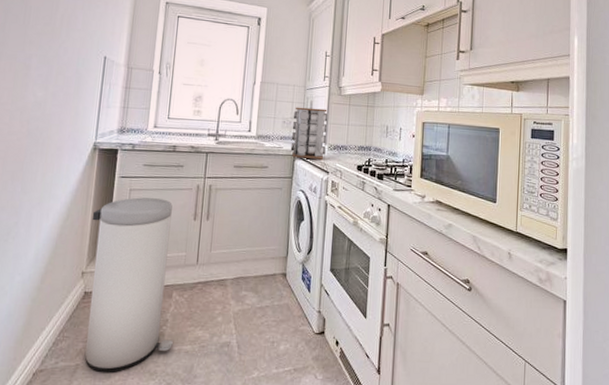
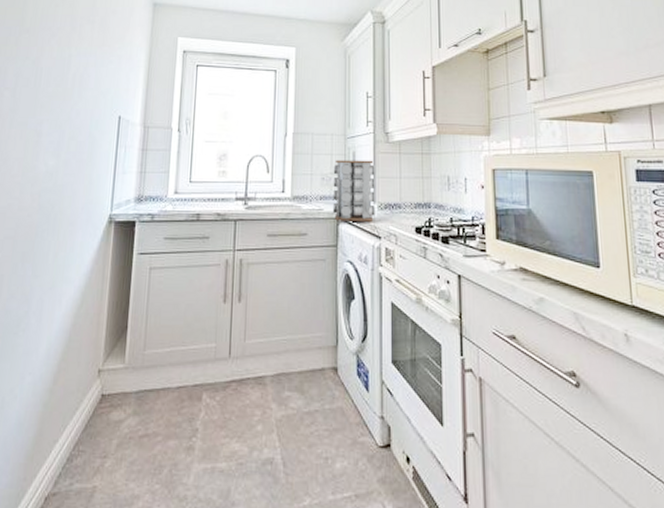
pedal bin: present [84,197,174,374] -> none [102,277,206,499]

